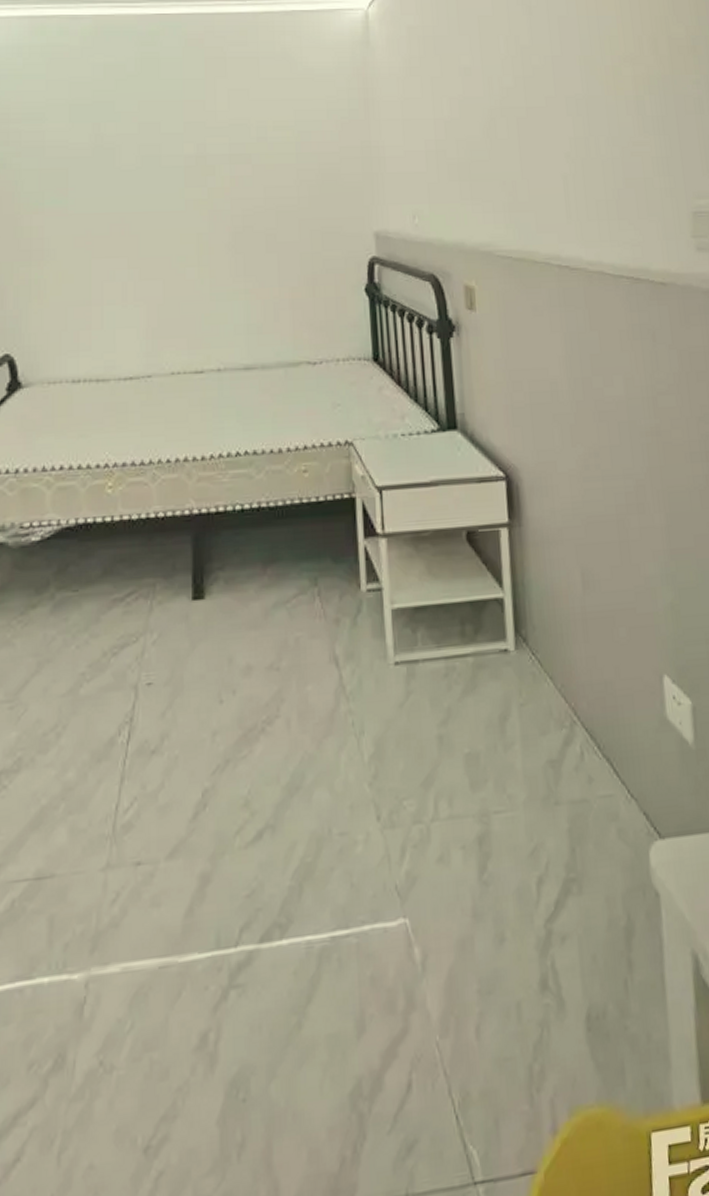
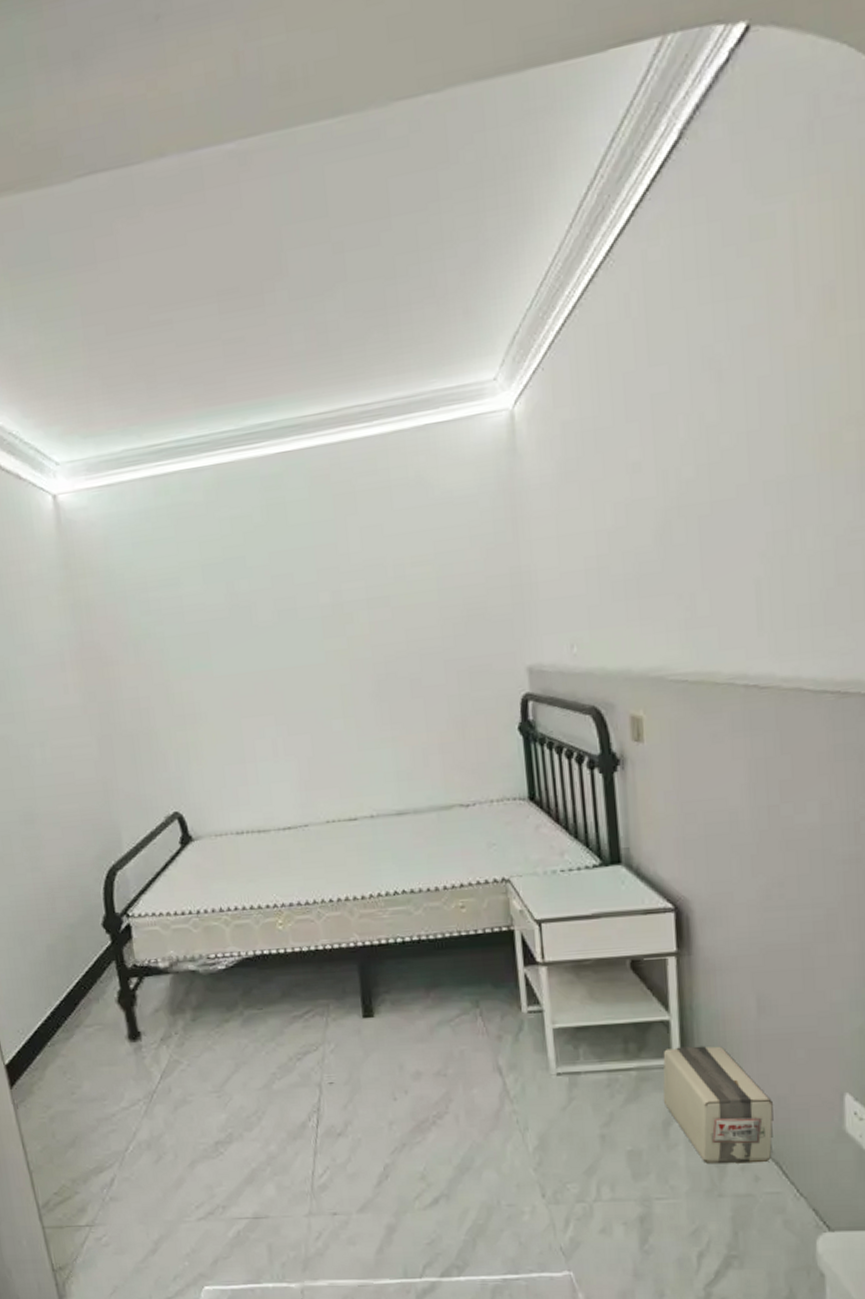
box: none [498,626,602,765] -> present [663,1046,773,1164]

